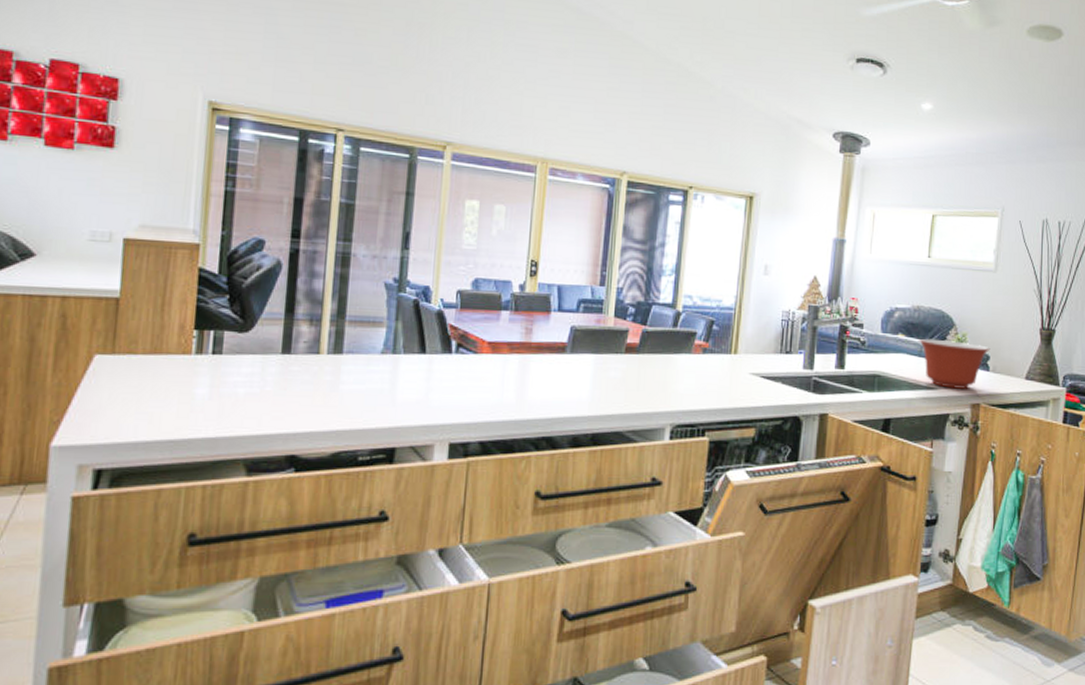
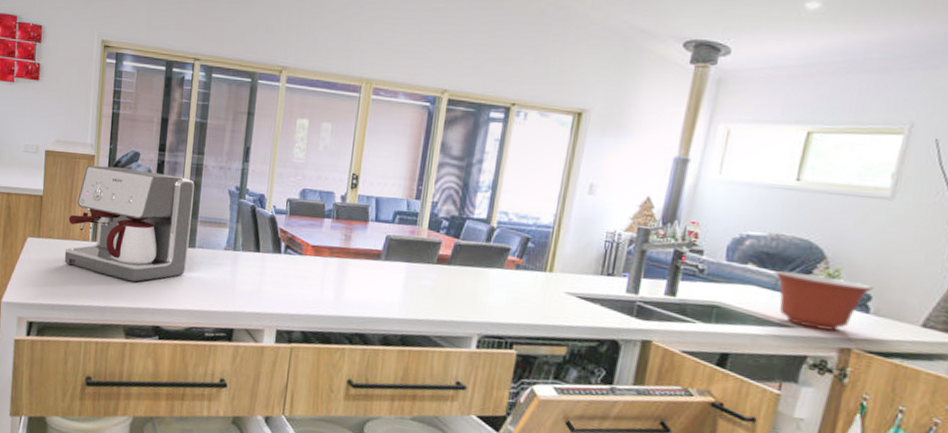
coffee maker: none [153,257,341,402] -> present [64,165,195,282]

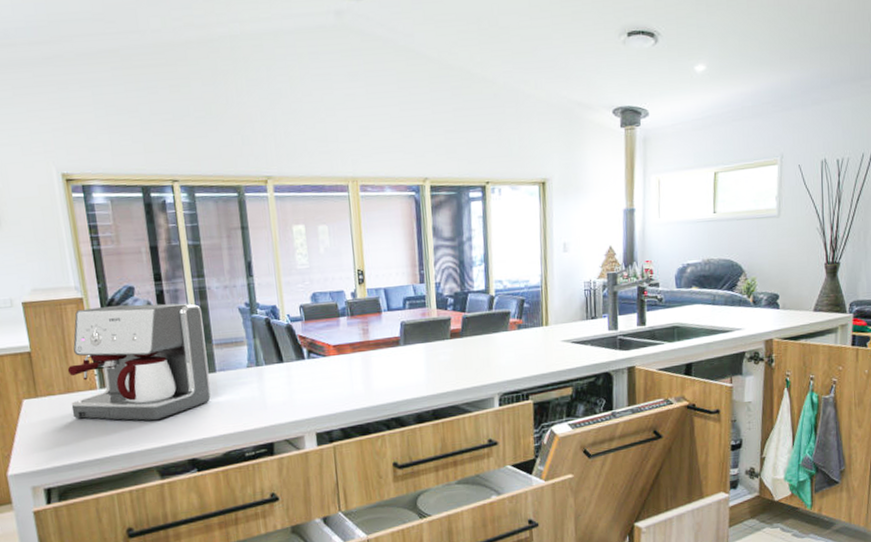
mixing bowl: present [774,270,874,331] -> none [712,286,779,329]

